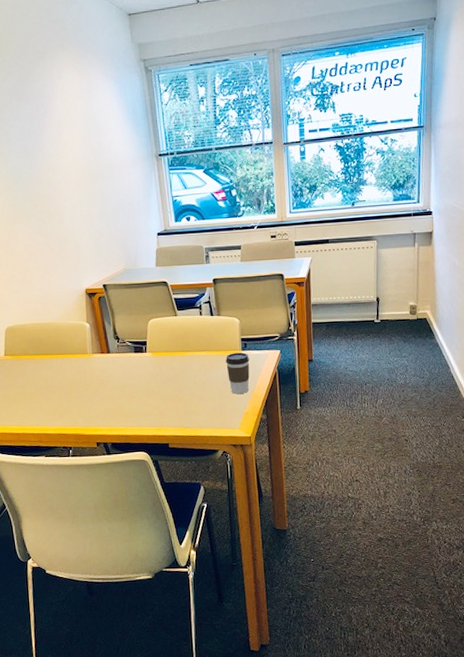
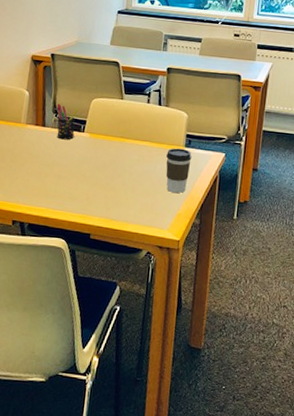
pen holder: none [117,329,138,363] -> present [56,103,78,140]

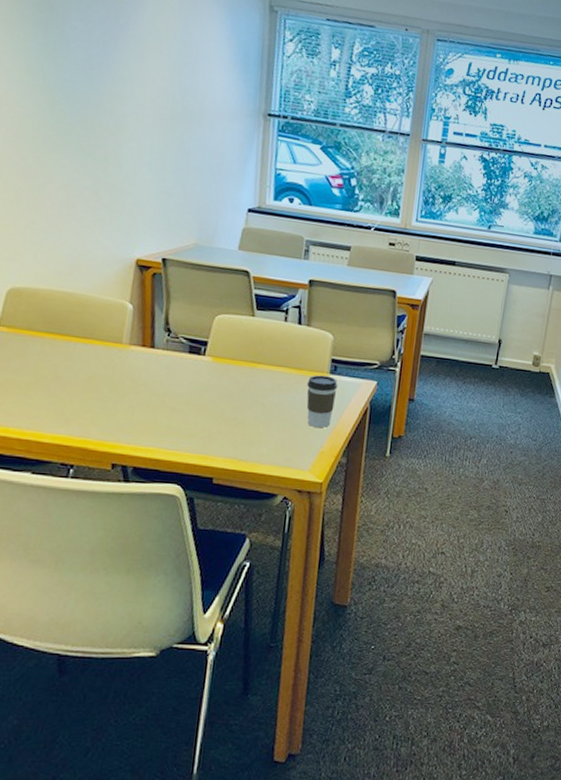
pen holder: present [56,103,78,140] -> none [169,319,198,365]

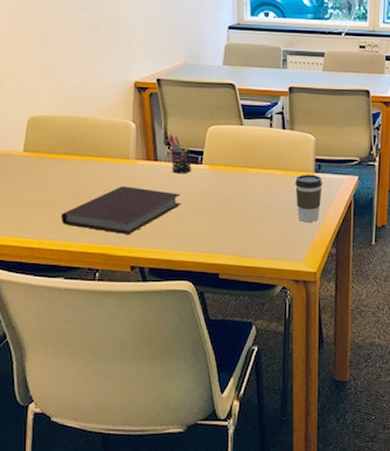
notebook: none [34,373,177,429] -> present [60,186,181,235]
pen holder: none [169,319,198,365] -> present [168,134,193,174]

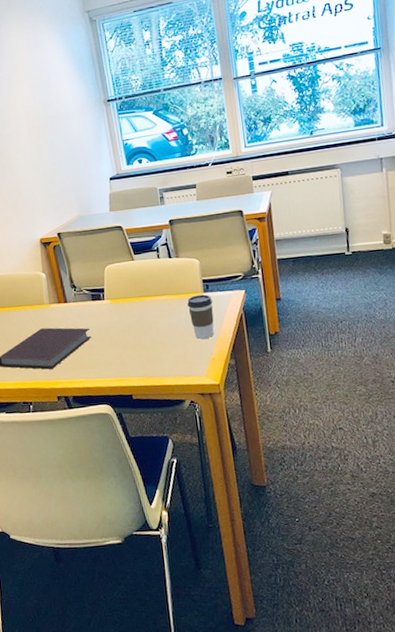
pen holder: present [168,134,193,174] -> none [73,278,96,311]

